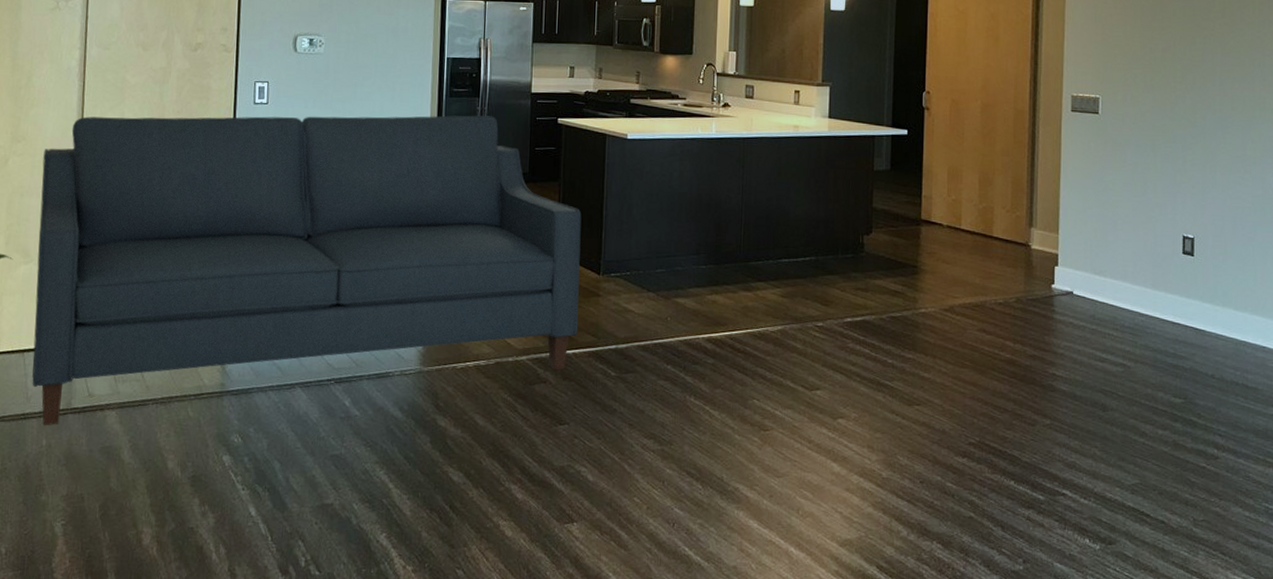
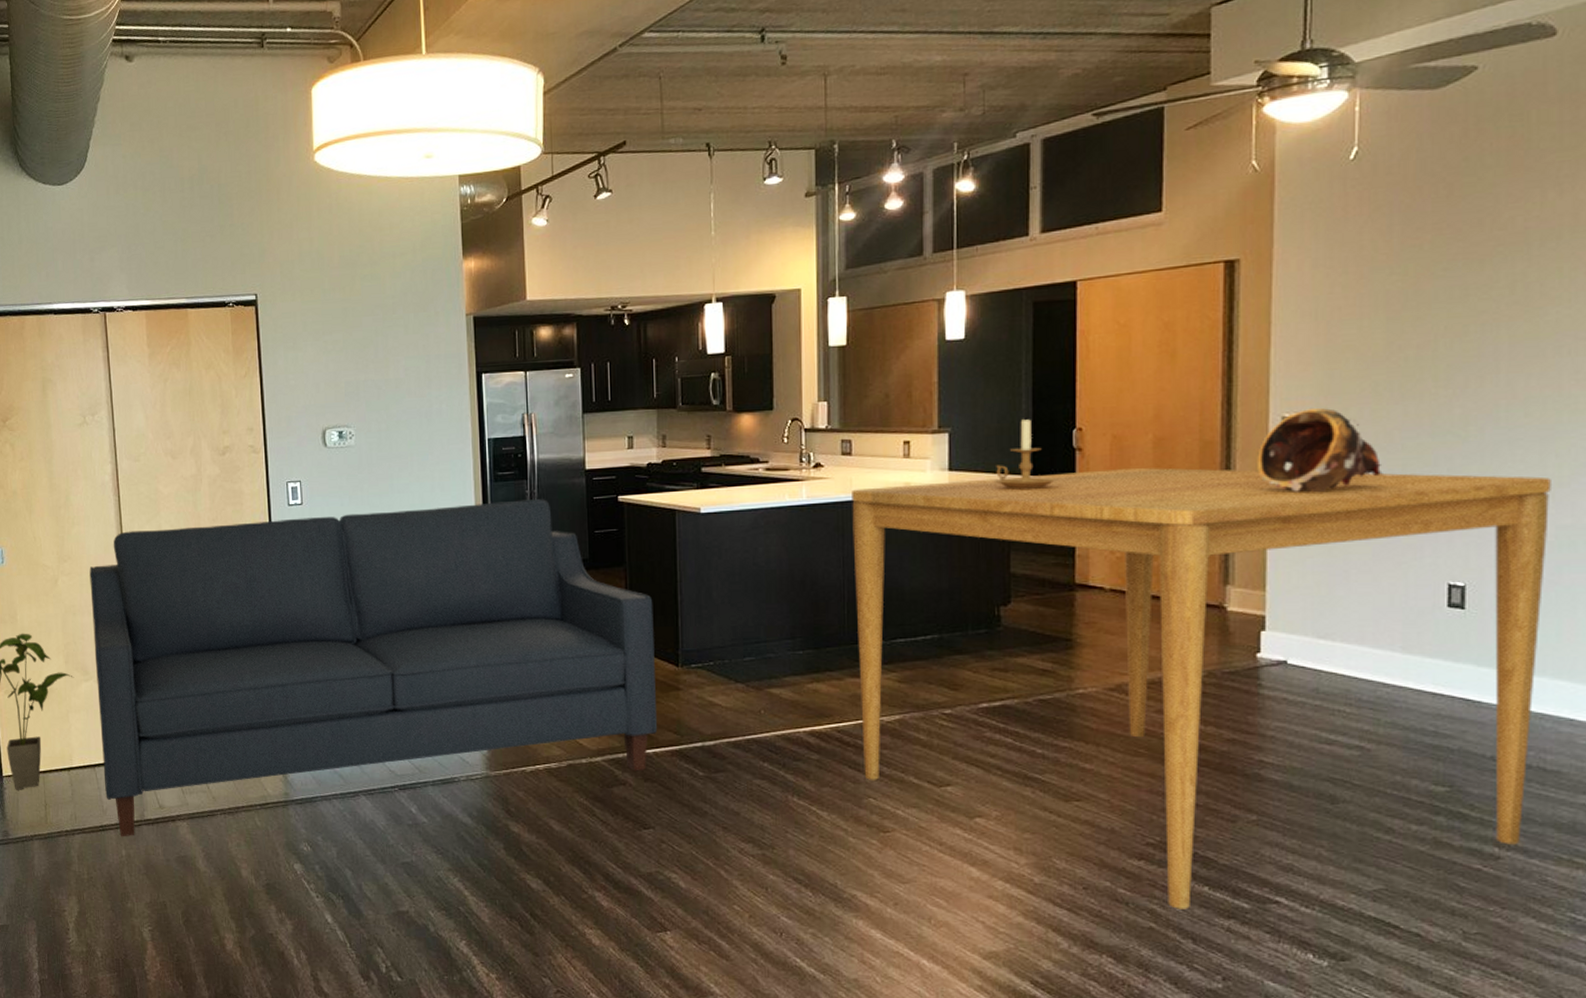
dining table: none [750,127,1249,501] -> present [852,468,1551,909]
candle holder: none [862,78,911,139] -> present [993,416,1059,490]
decorative bowl: none [1054,91,1140,158] -> present [1257,408,1383,493]

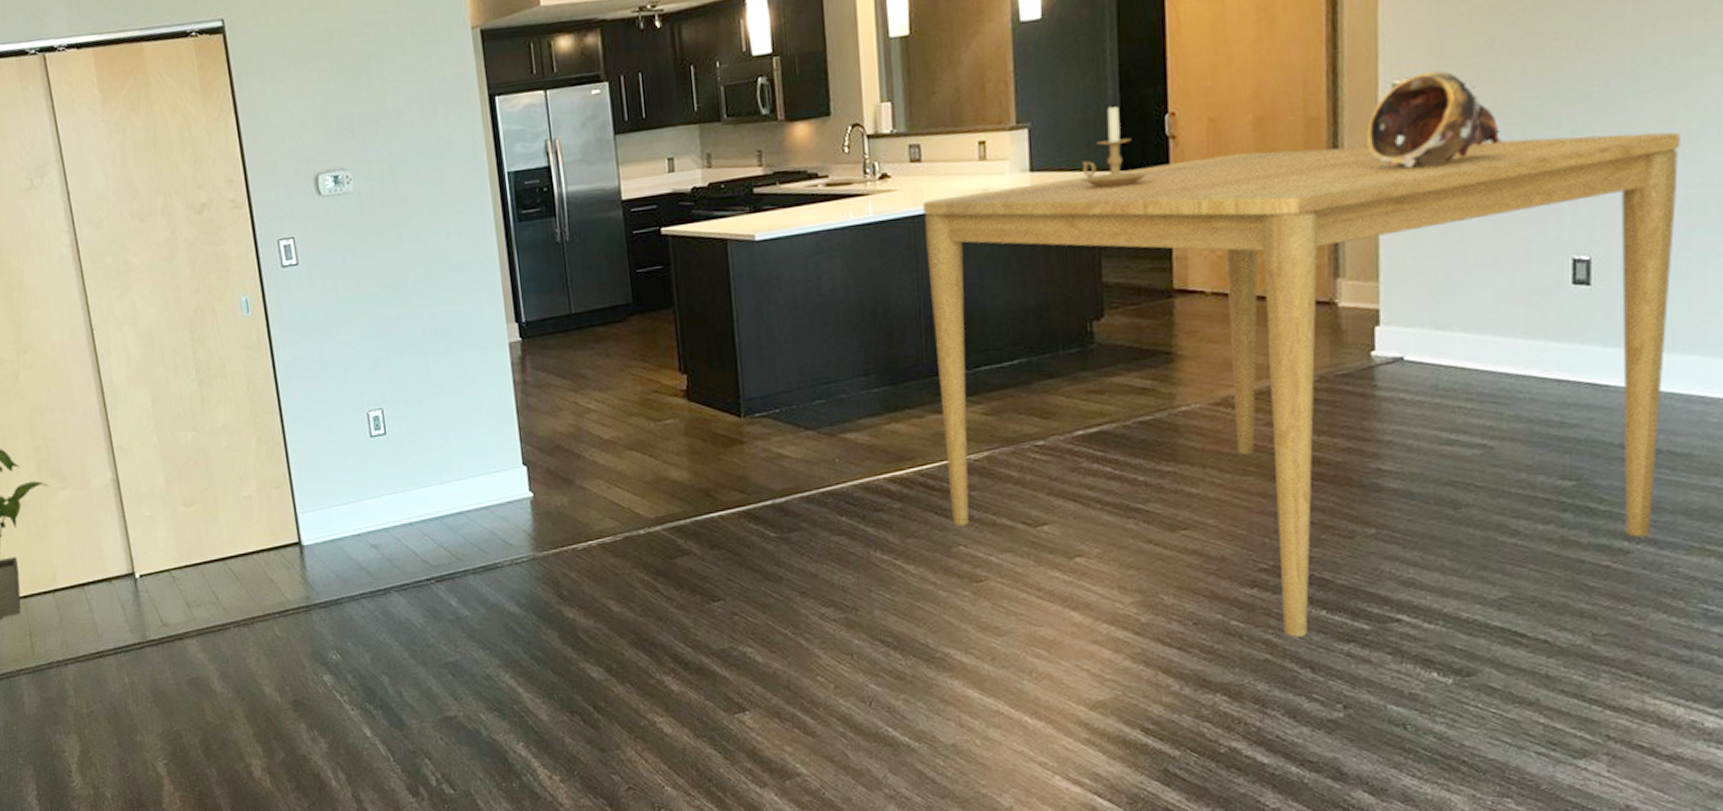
sofa: present [89,499,658,837] -> none [55,238,722,663]

